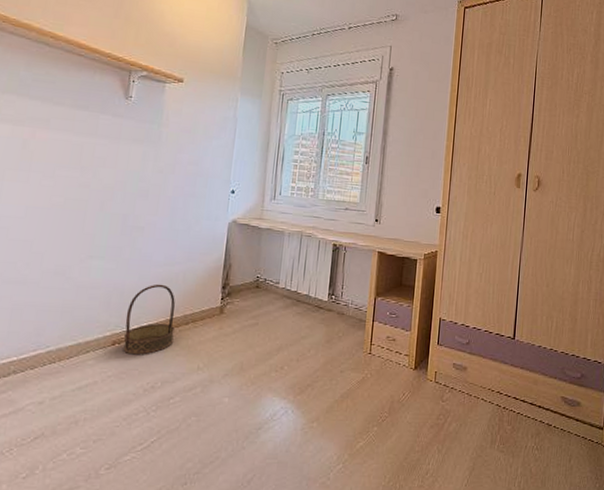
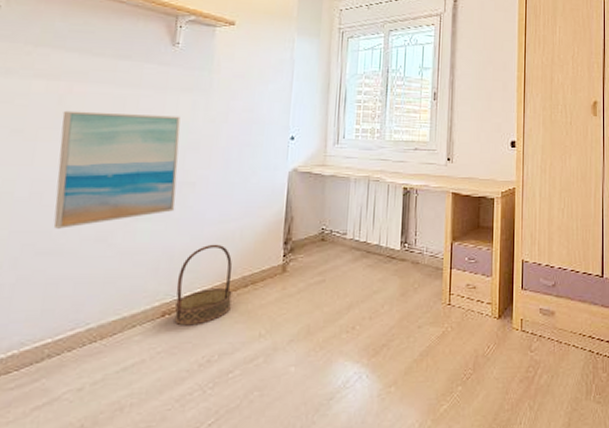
wall art: none [18,154,132,261] -> present [53,110,181,229]

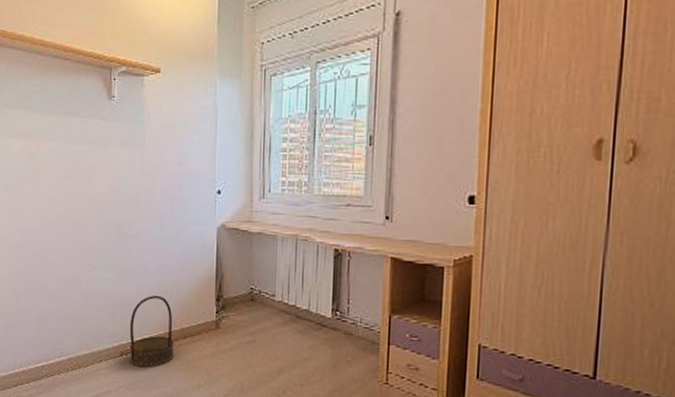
wall art: present [53,110,181,229] -> none [34,167,123,272]

